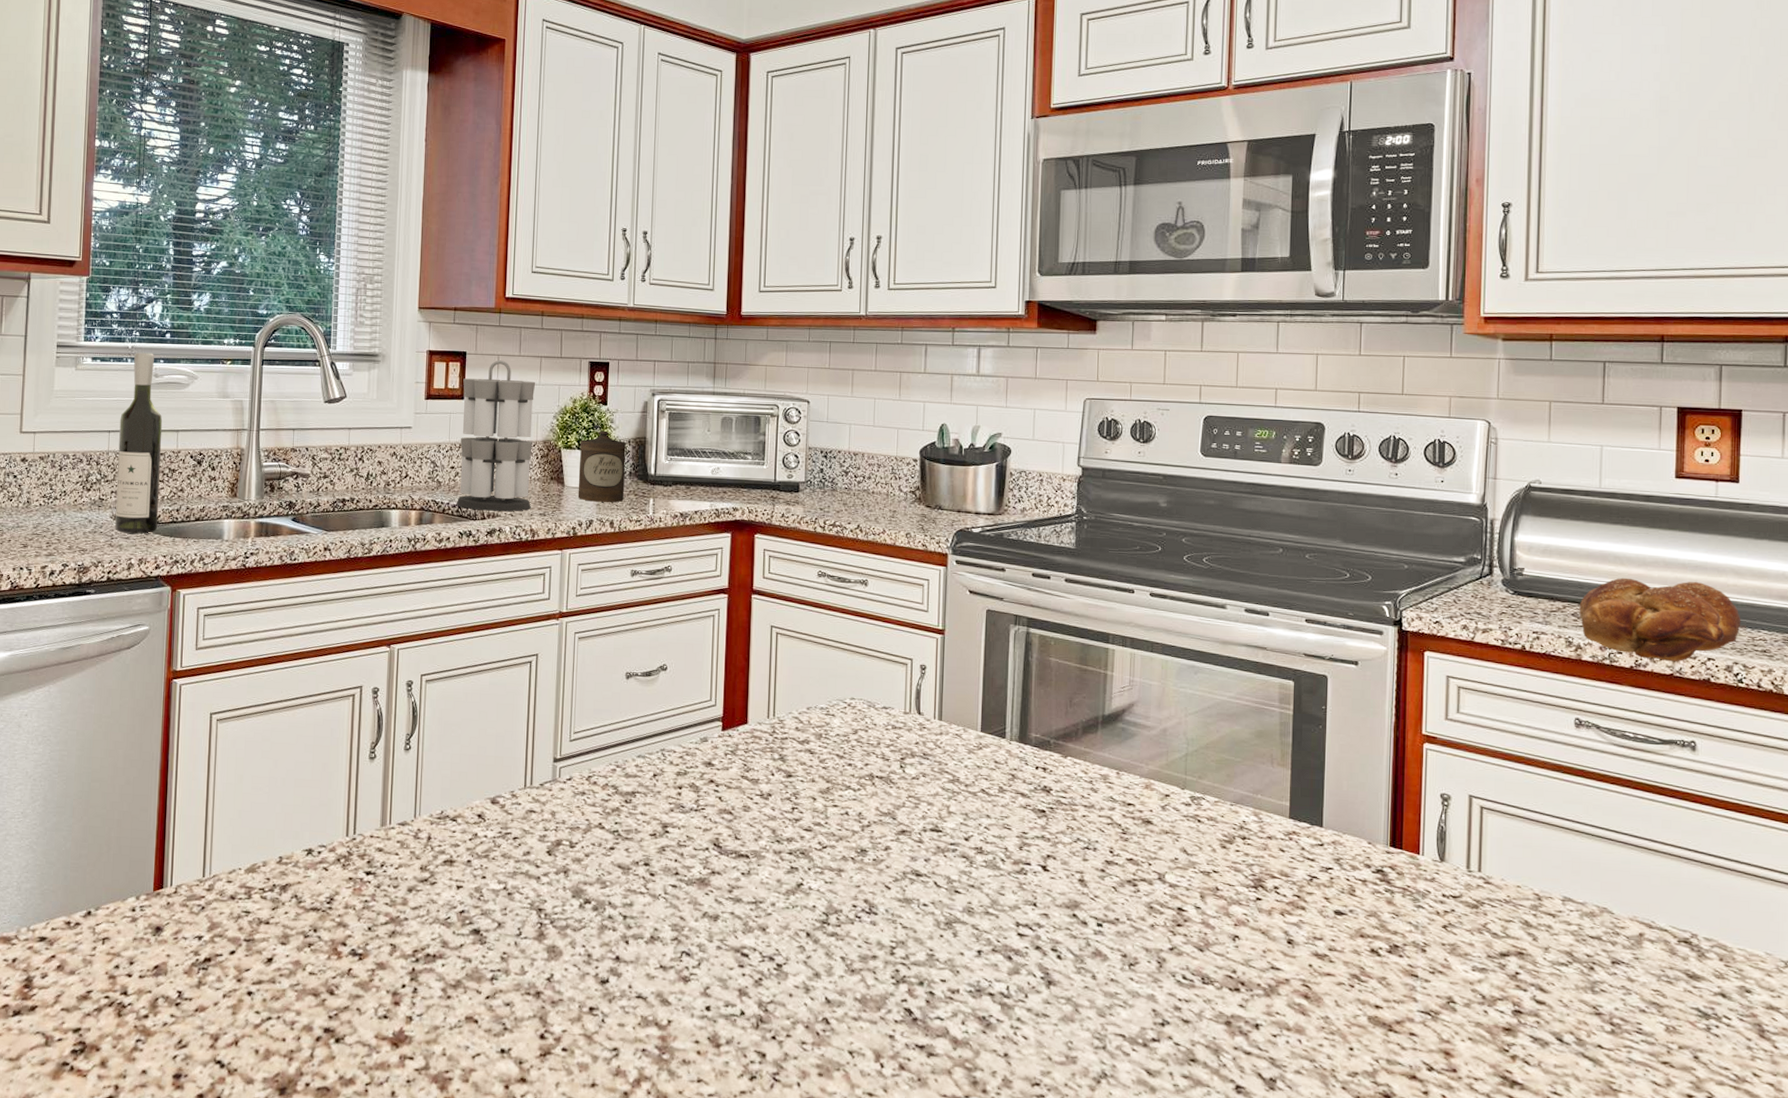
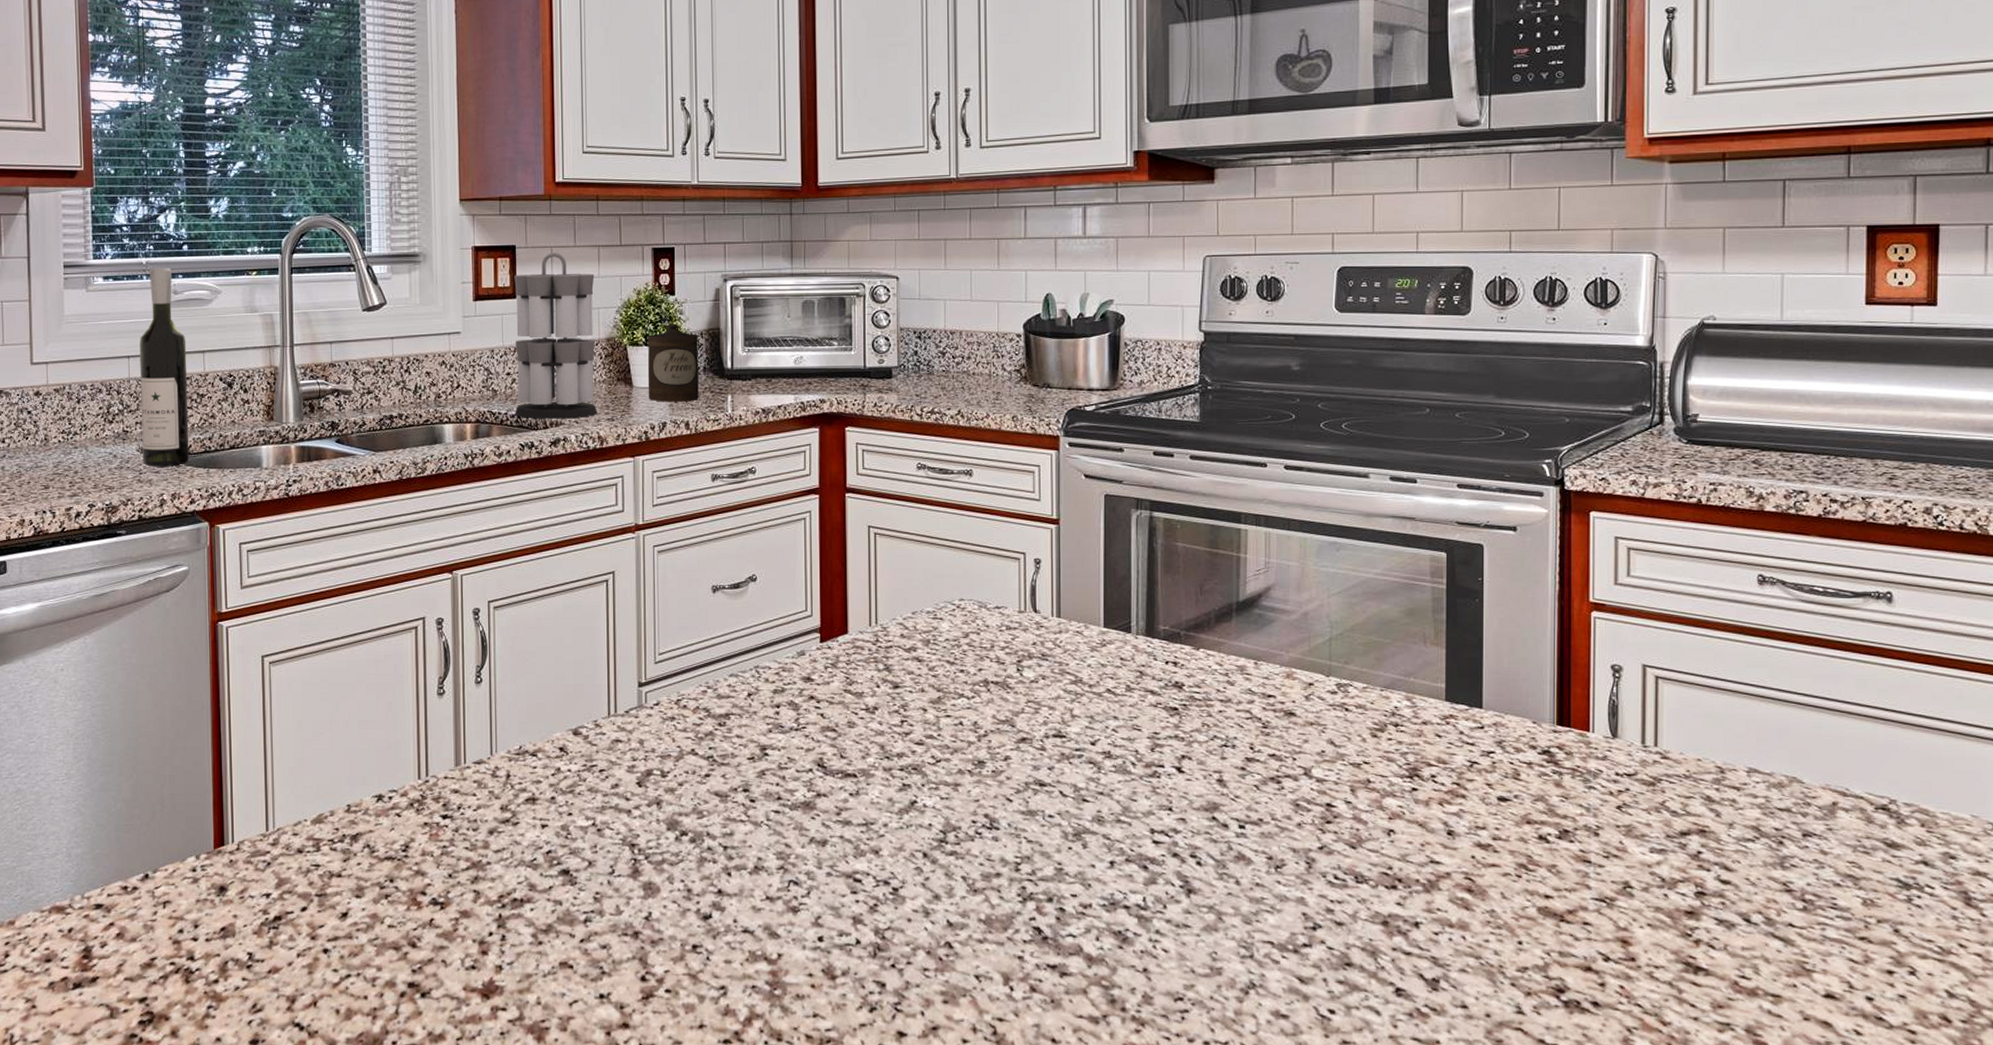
bread loaf: present [1579,577,1741,662] -> none [1760,417,1941,507]

